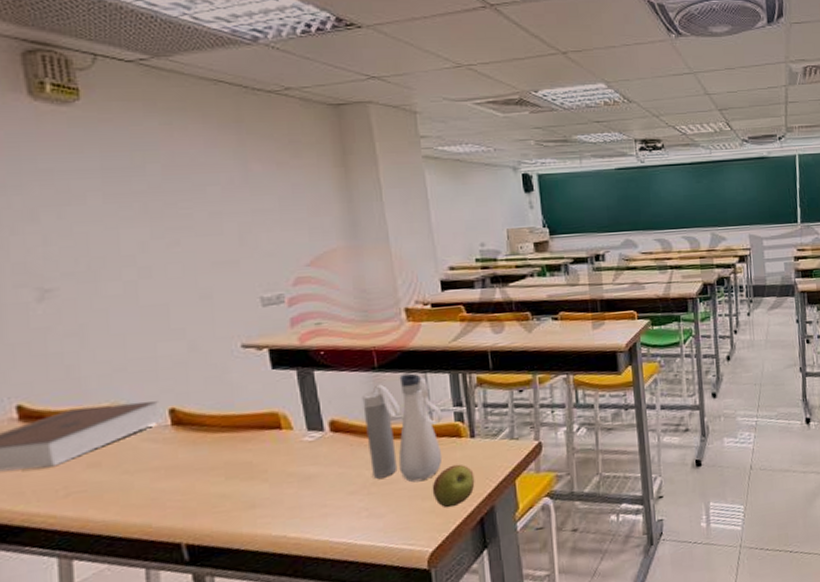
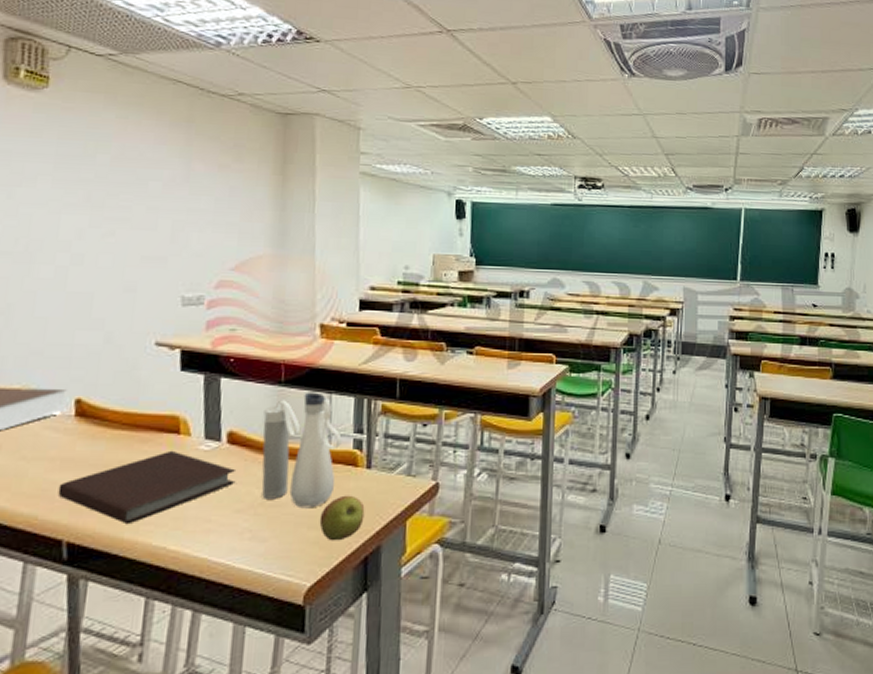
notebook: none [167,445,345,520] -> present [58,450,237,525]

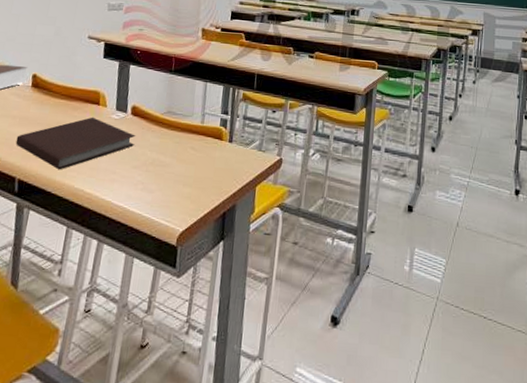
water bottle: present [261,392,342,509] -> none [152,80,212,170]
apple: present [319,495,365,541] -> none [192,162,226,198]

